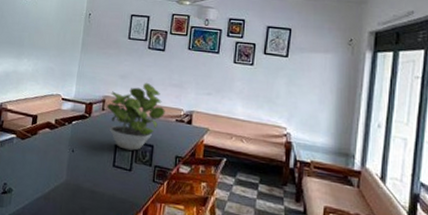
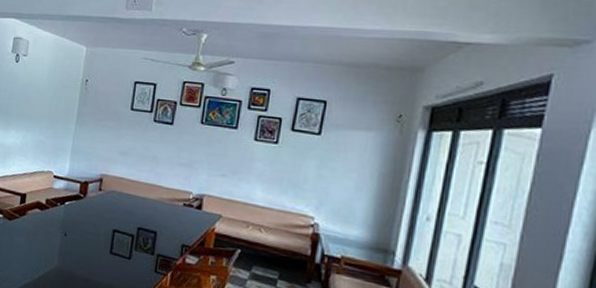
potted plant: present [107,82,165,151] -> none [104,160,172,237]

